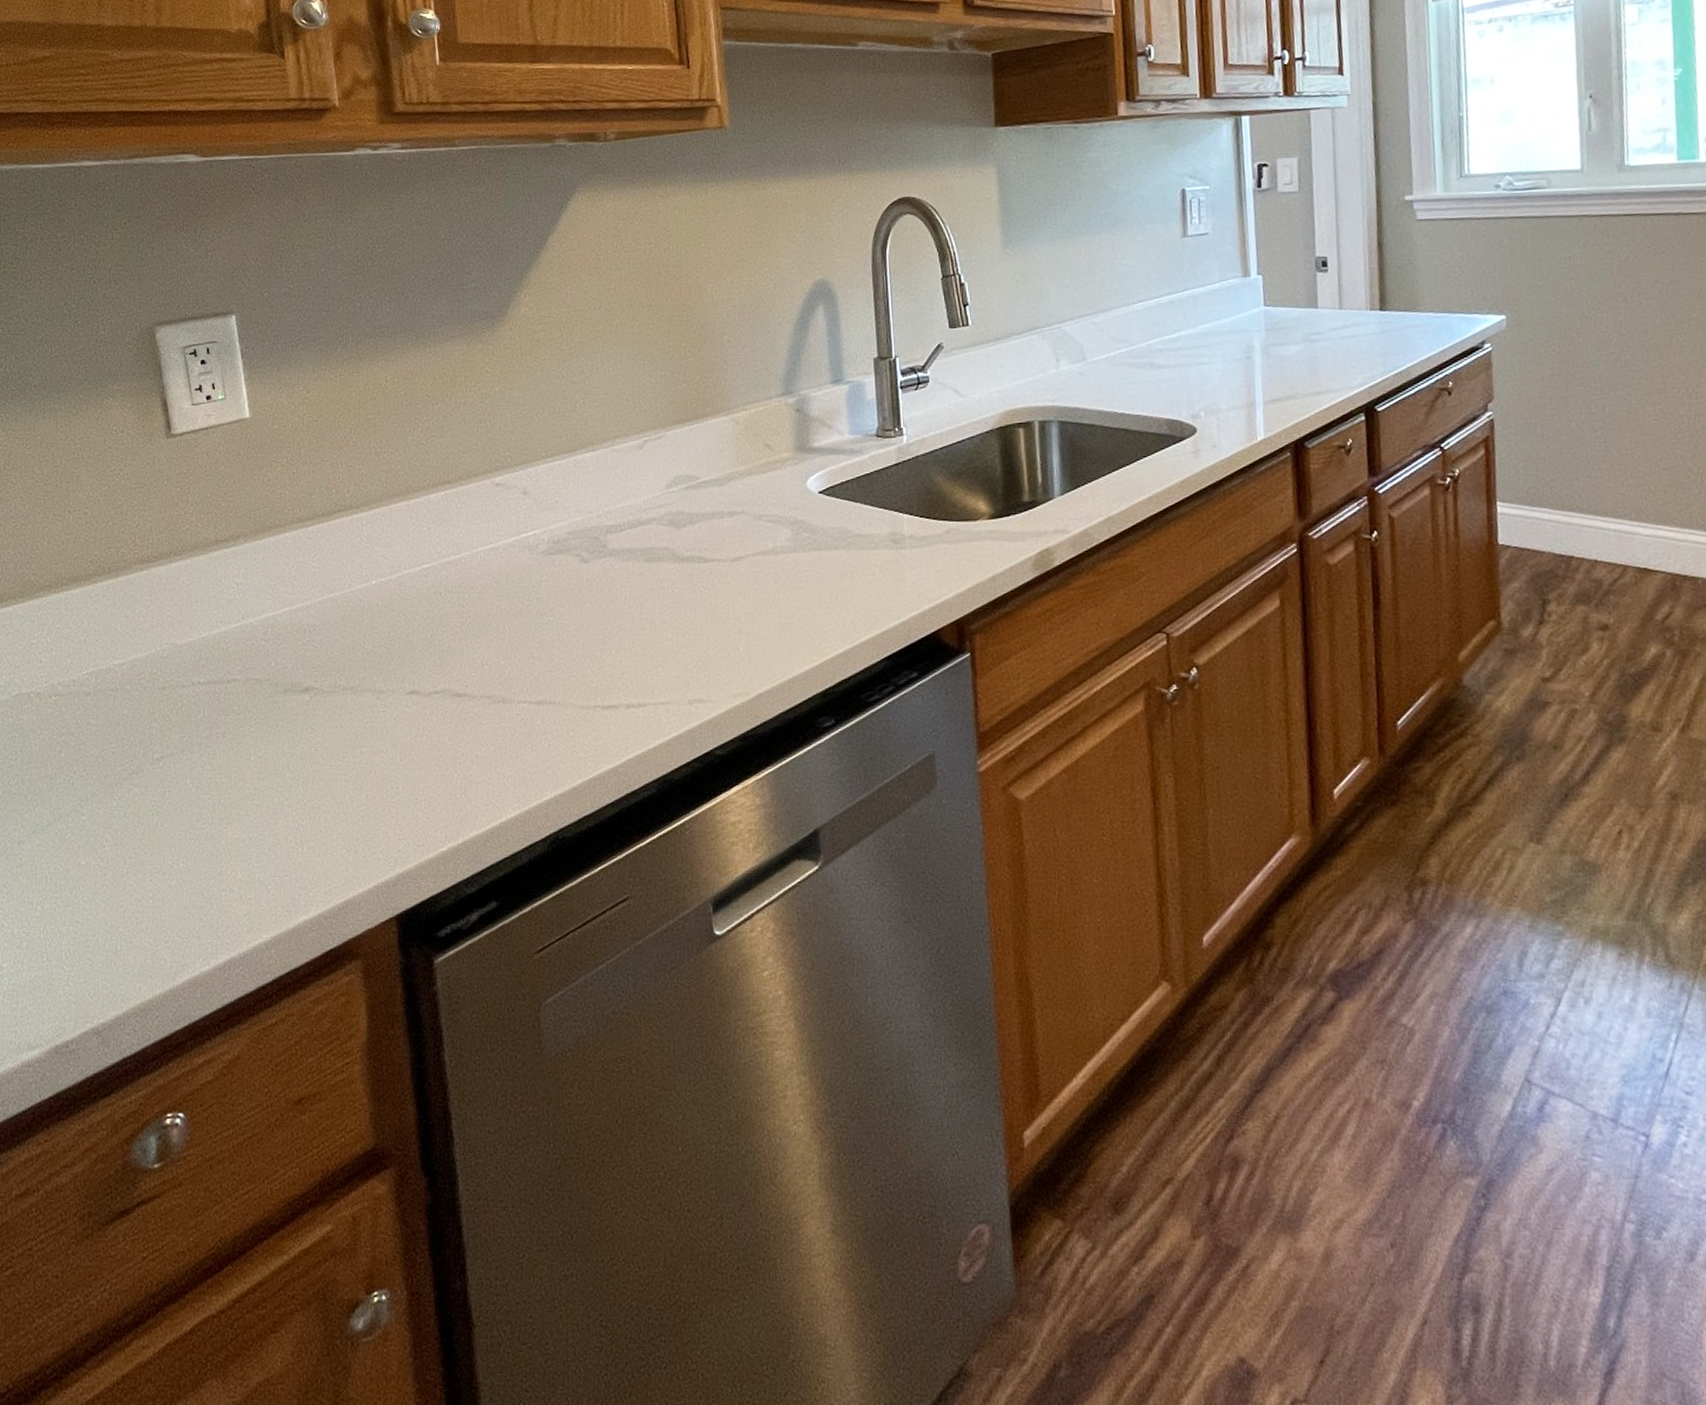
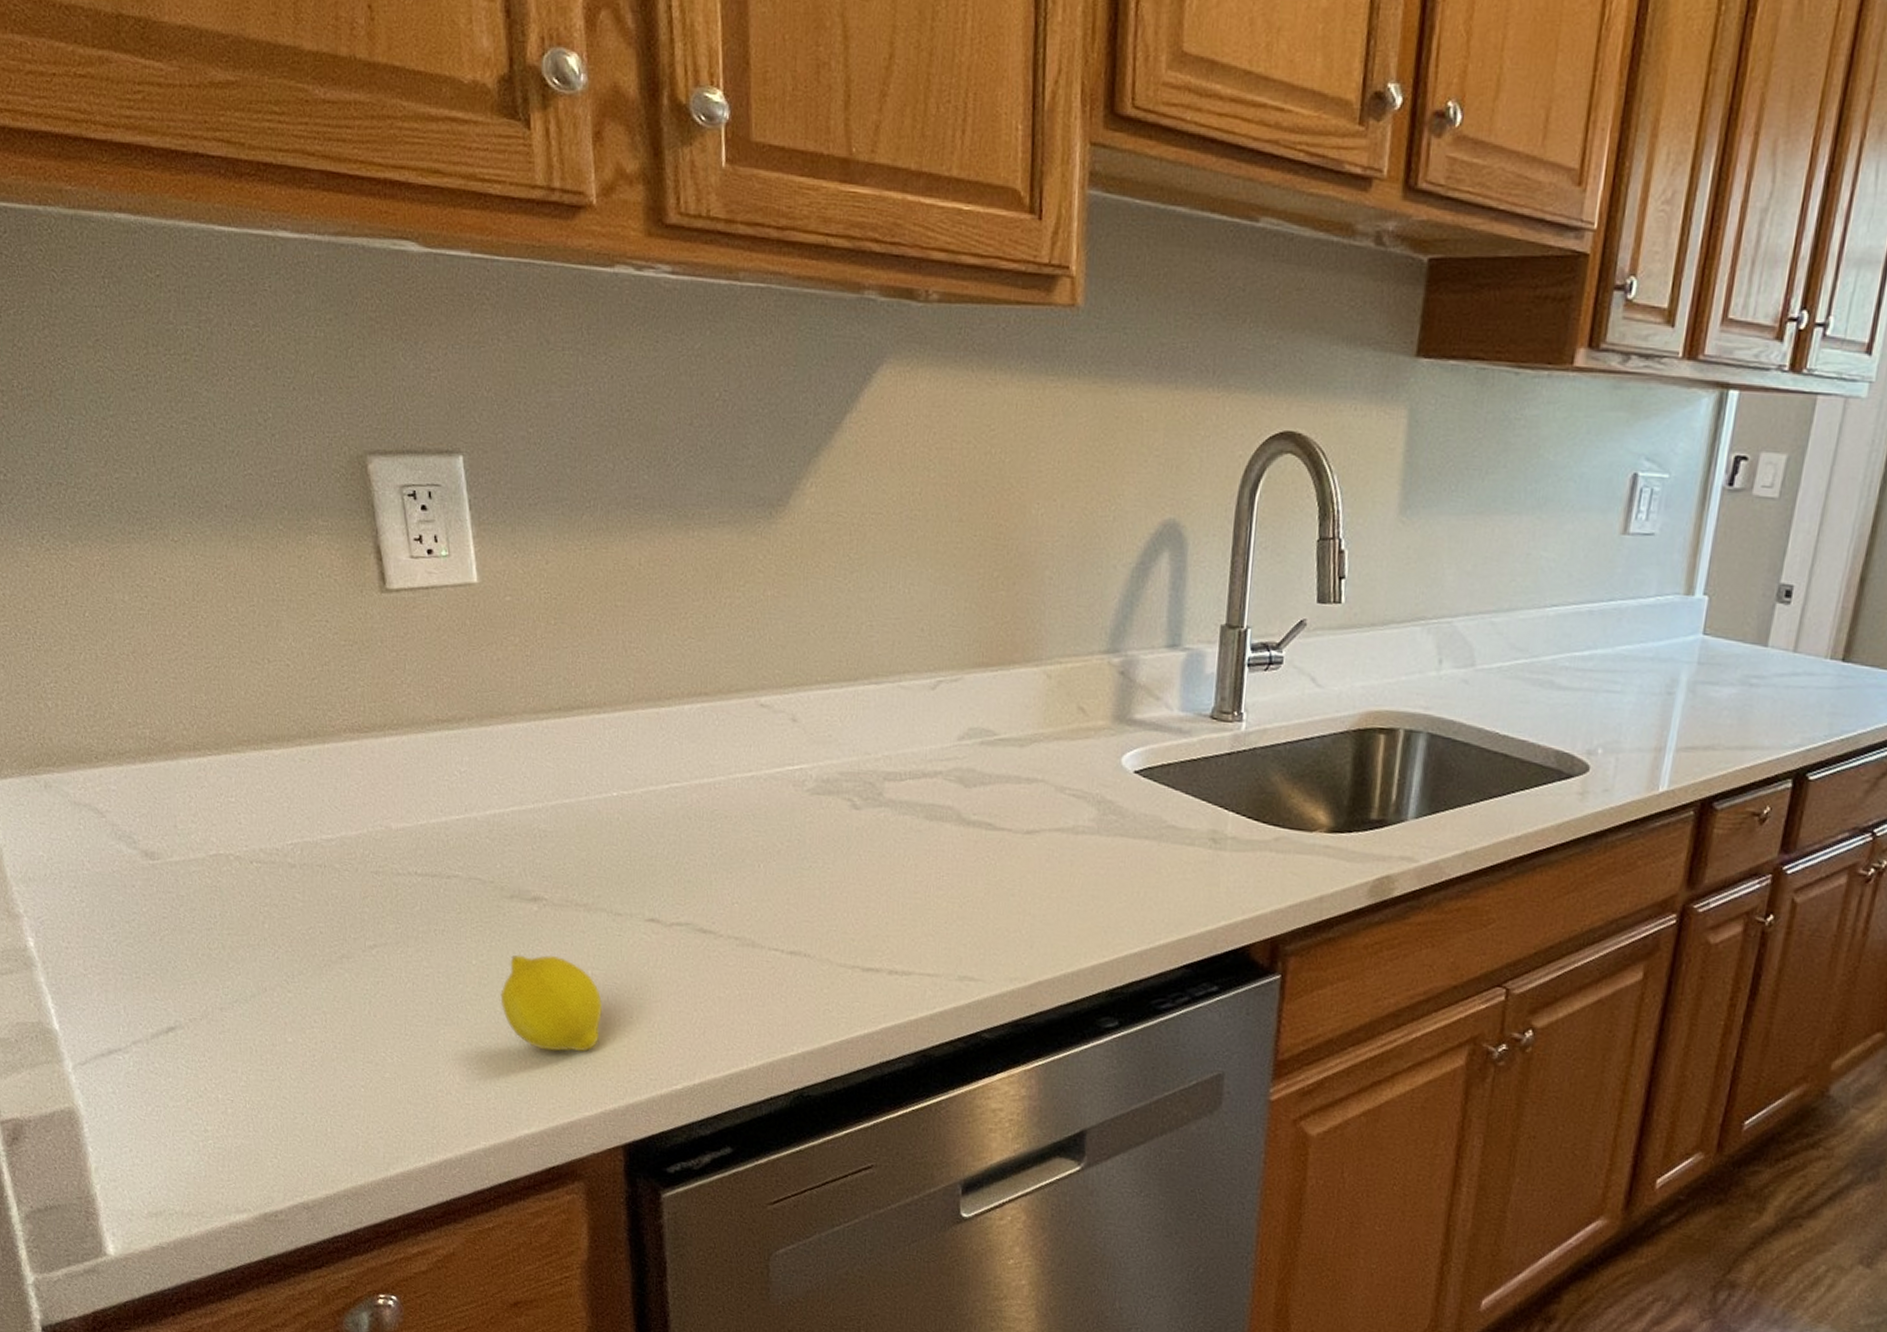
fruit: none [277,740,371,833] -> present [500,954,602,1052]

